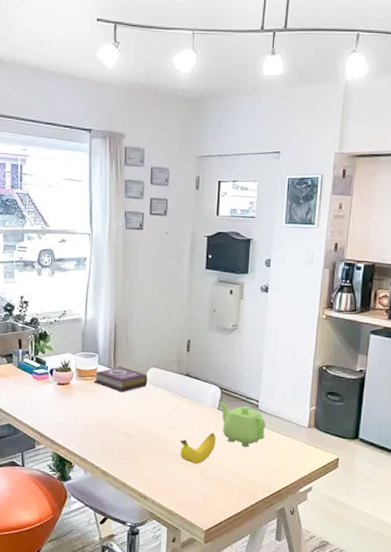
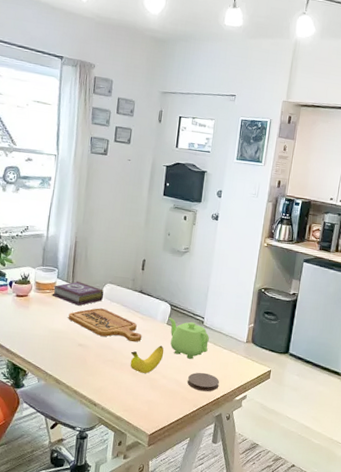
cutting board: none [112,394,191,430] -> present [68,308,142,343]
coaster: none [244,461,281,484] -> present [187,372,220,392]

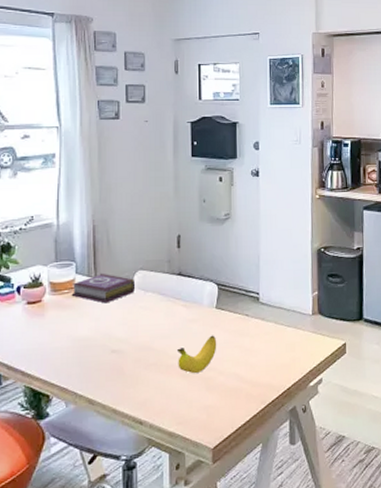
cutting board: present [68,308,142,343] -> none [95,302,188,337]
teapot: present [168,317,209,359] -> none [217,299,268,346]
coaster: present [187,372,220,392] -> none [250,359,288,383]

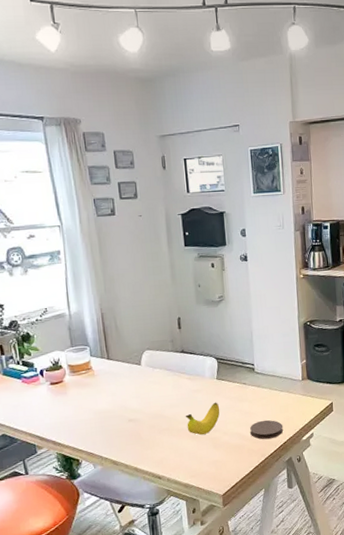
book: present [71,273,136,304] -> none [88,354,145,381]
coaster: none [250,359,288,383] -> present [250,420,283,440]

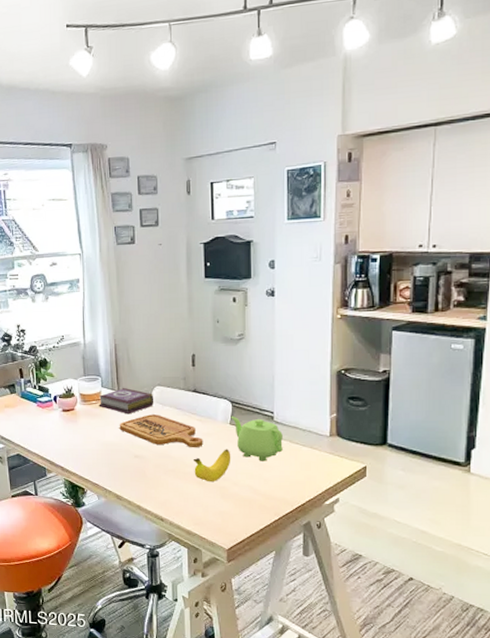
book: none [88,354,145,381] -> present [98,387,154,414]
cutting board: none [111,377,194,407] -> present [119,414,203,448]
teapot: none [217,371,264,410] -> present [231,416,283,461]
coaster: present [250,420,283,440] -> none [264,475,303,498]

